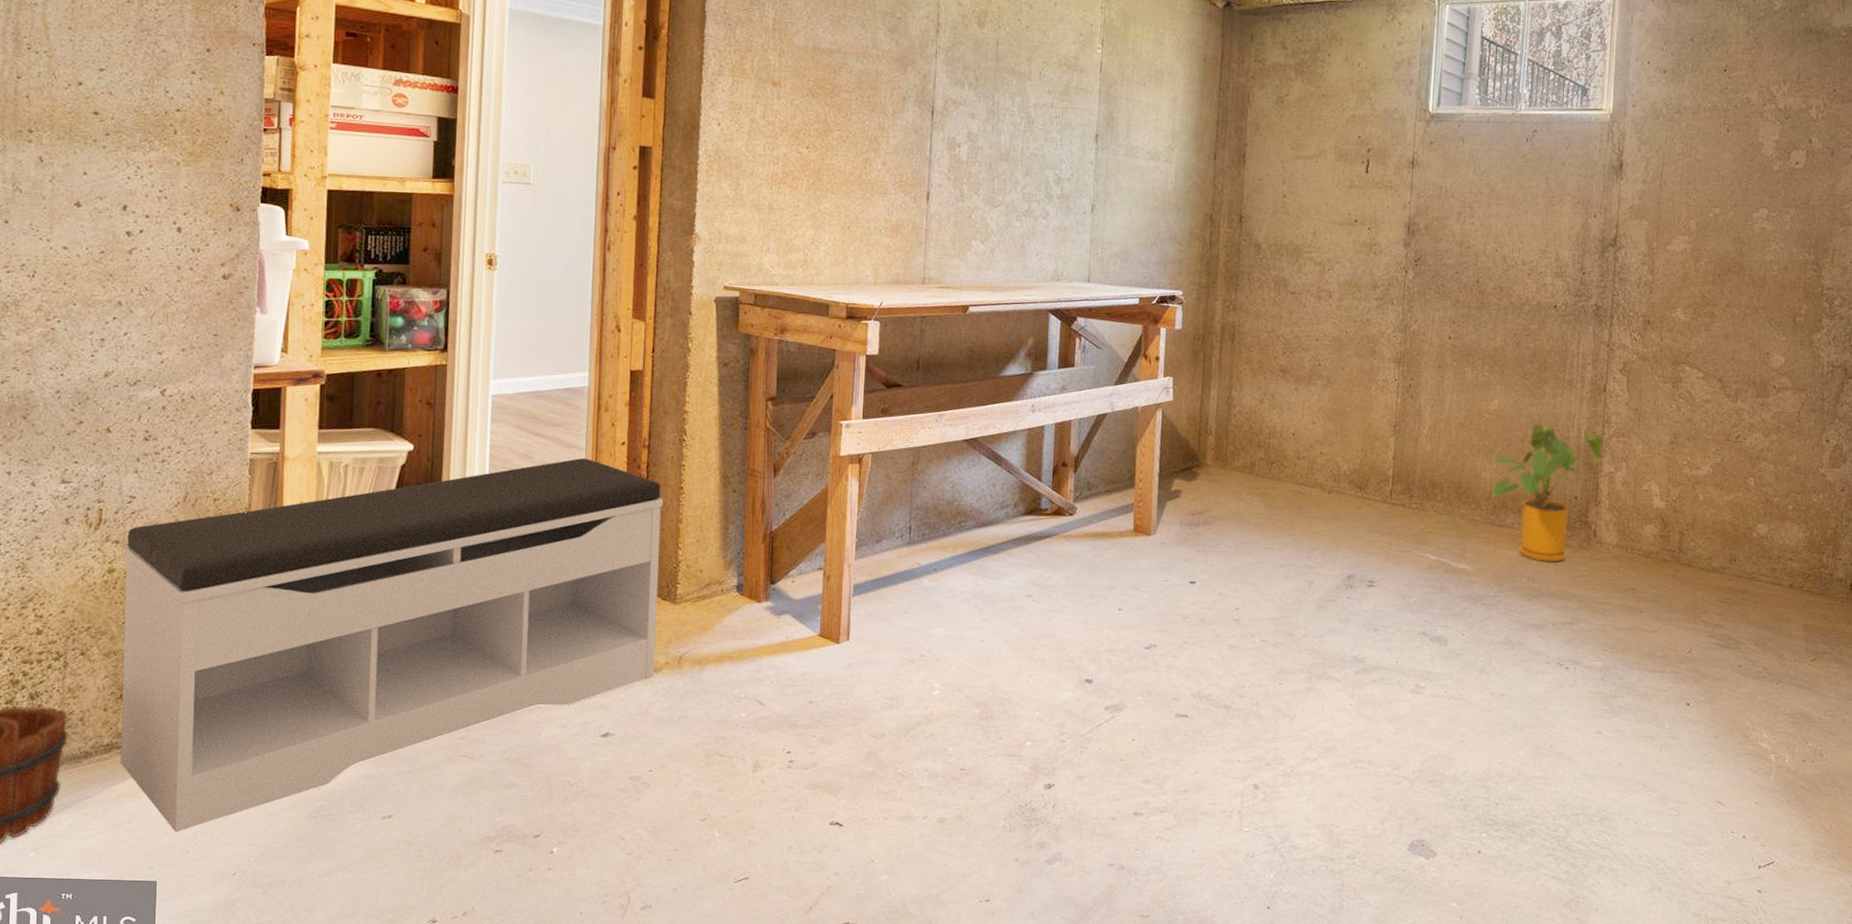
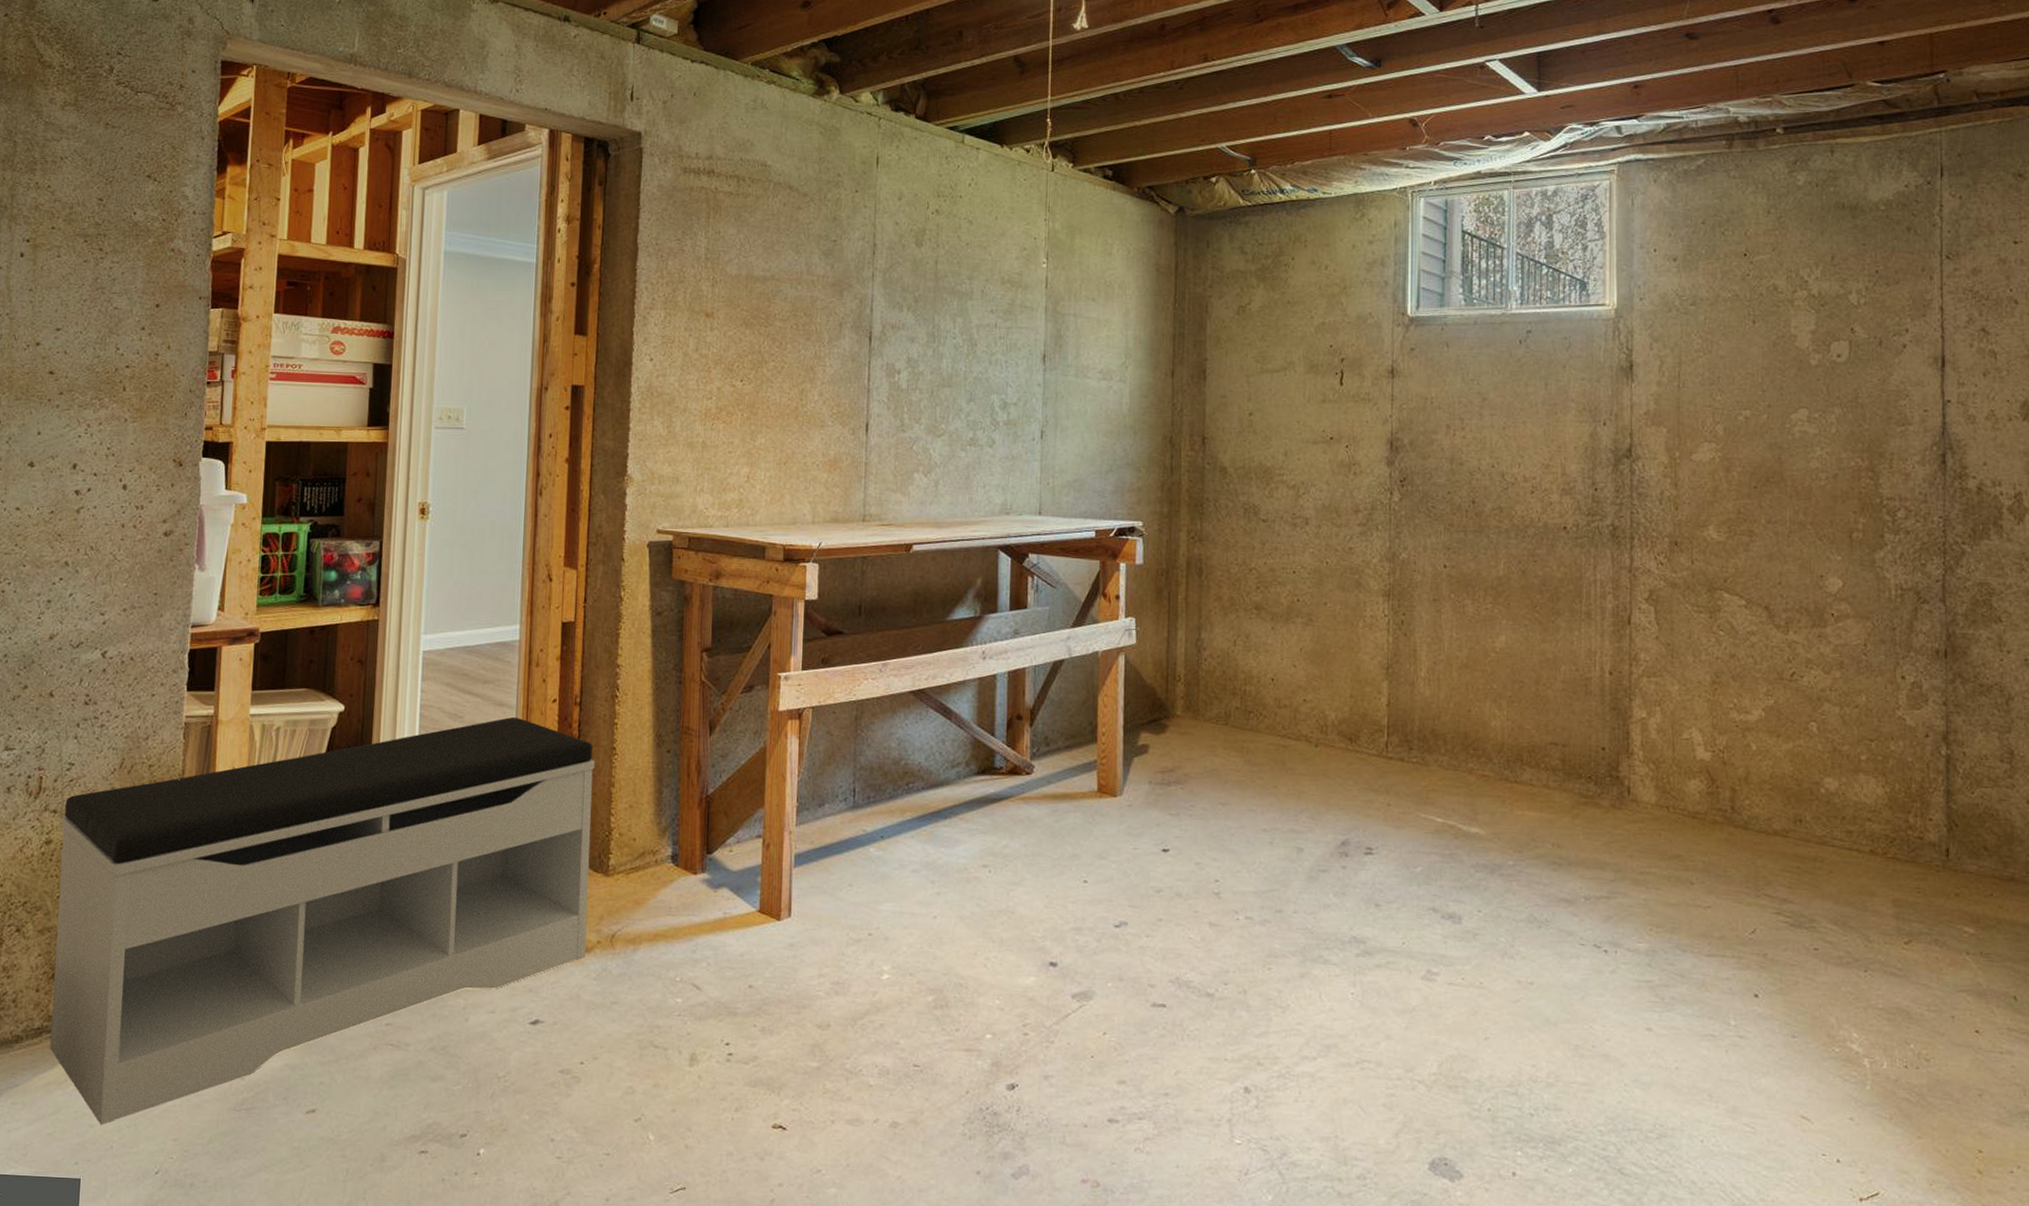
house plant: present [1489,423,1605,562] -> none [1498,661,1634,825]

